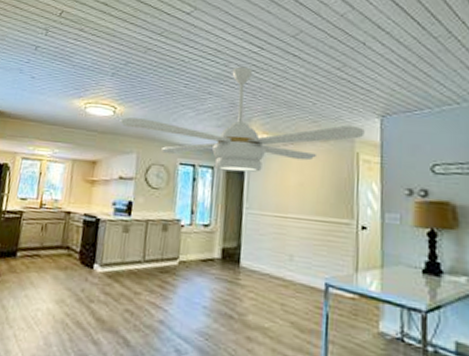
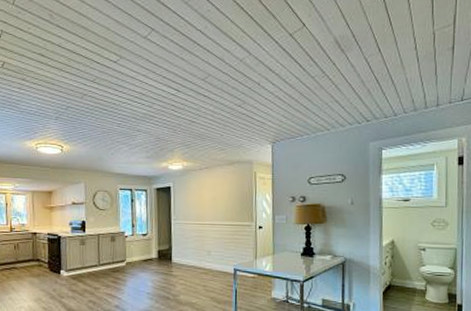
ceiling fan: present [120,66,365,173] -> none [67,107,260,193]

